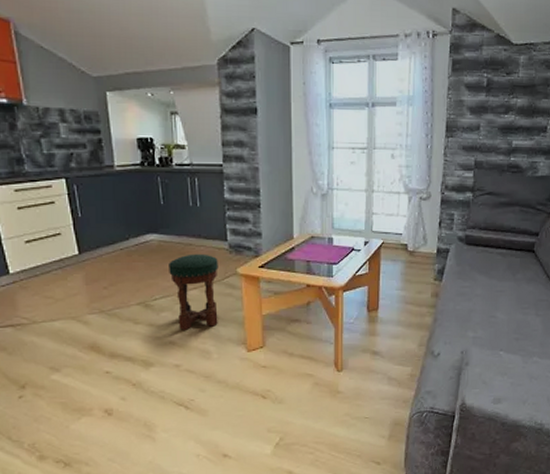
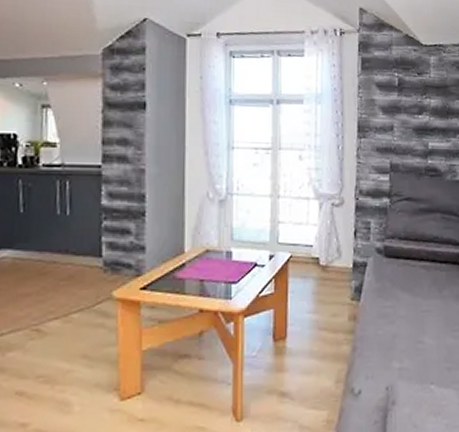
stool: present [169,253,218,330] -> none [23,273,89,375]

